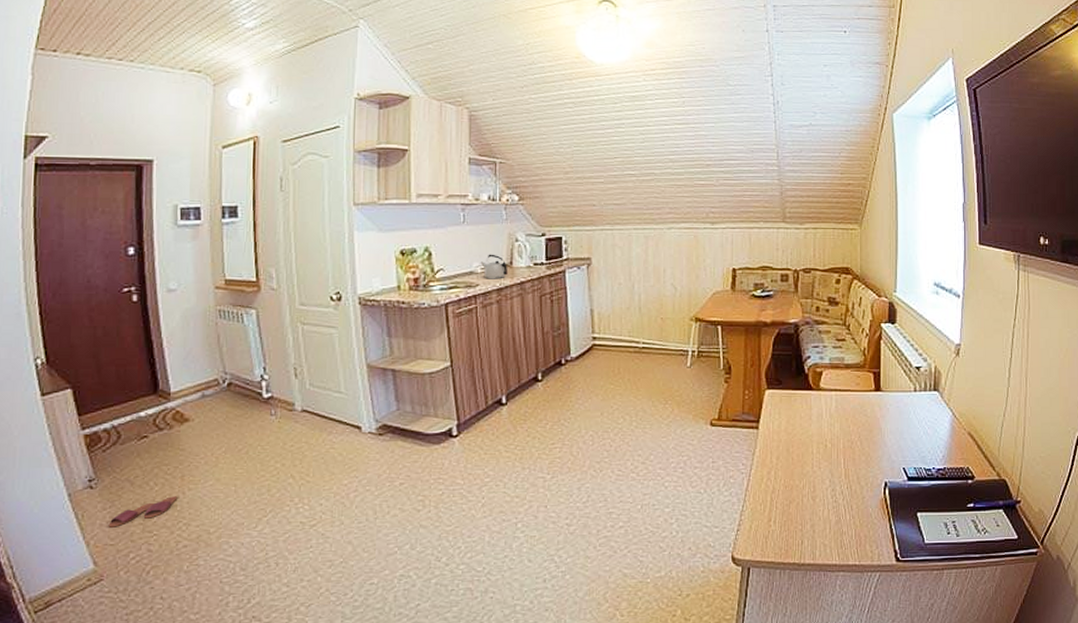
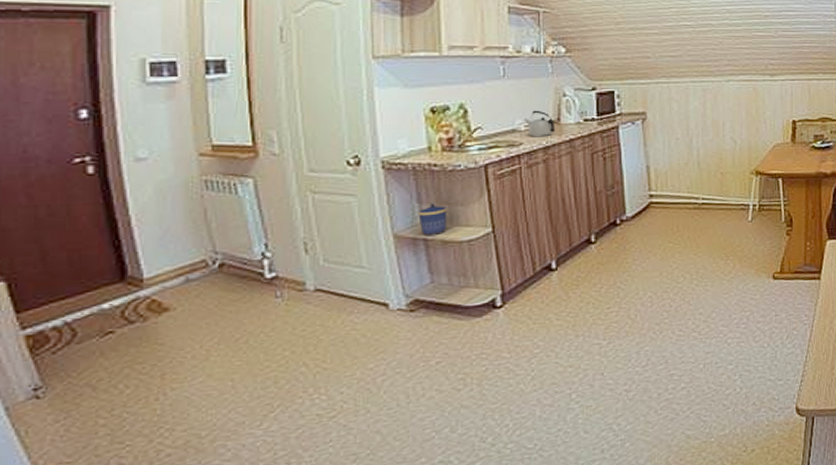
slippers: present [108,496,178,528] -> none [63,398,157,443]
decorative jar: none [388,337,412,367] -> present [418,203,447,236]

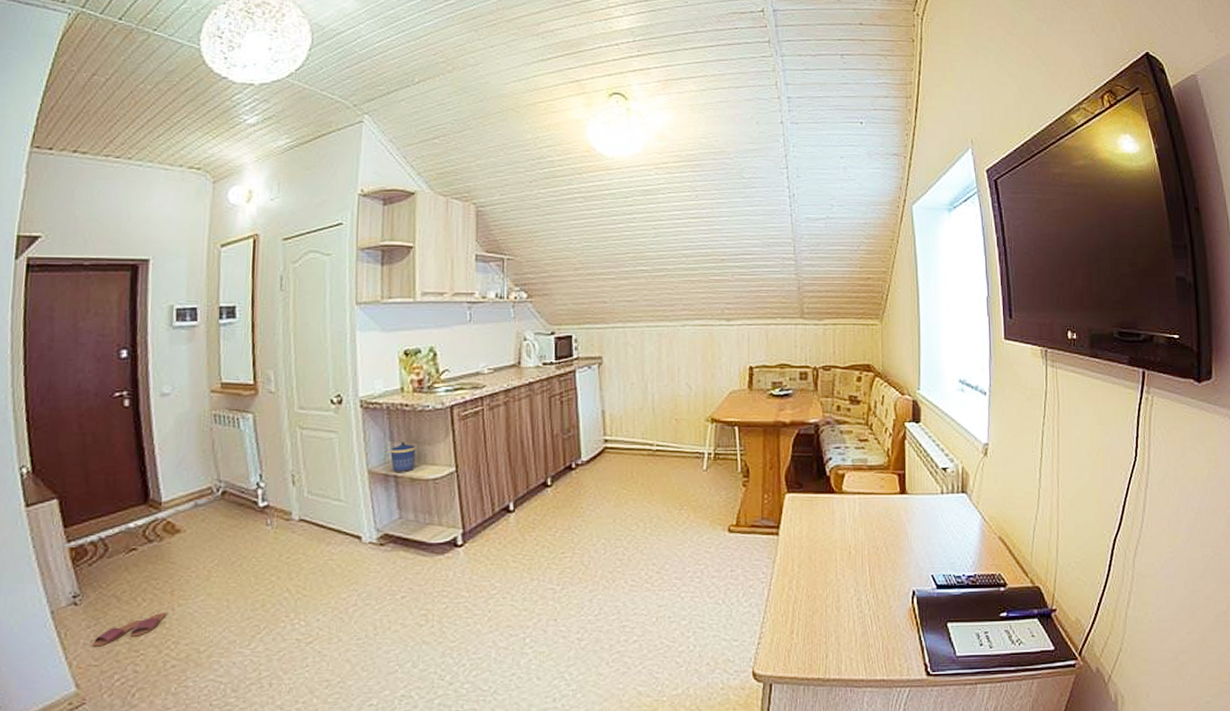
slippers: none [63,398,157,443] -> present [92,613,167,647]
kettle: present [523,110,556,137] -> none [487,353,516,380]

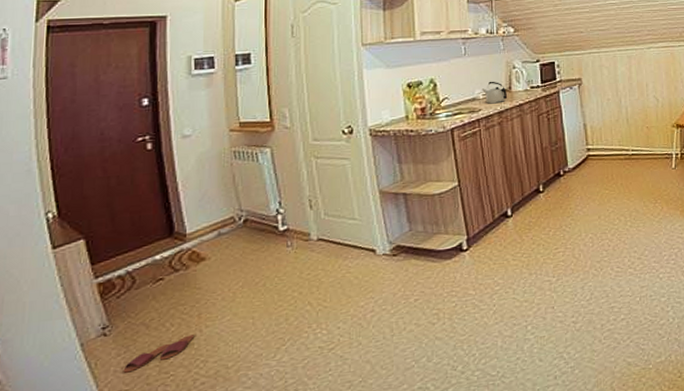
decorative jar: present [390,442,416,473] -> none [399,163,422,191]
kettle: none [487,353,516,380] -> present [481,81,508,104]

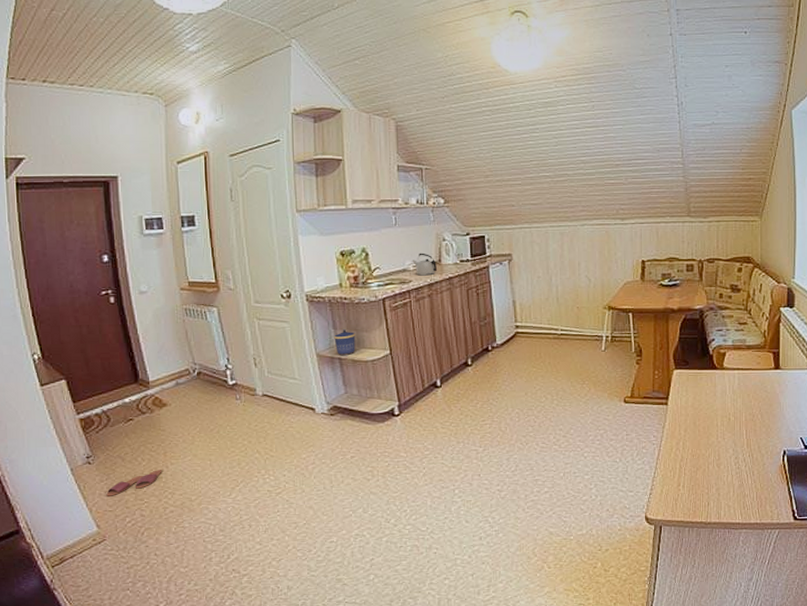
decorative jar: none [399,163,422,191] -> present [334,329,356,356]

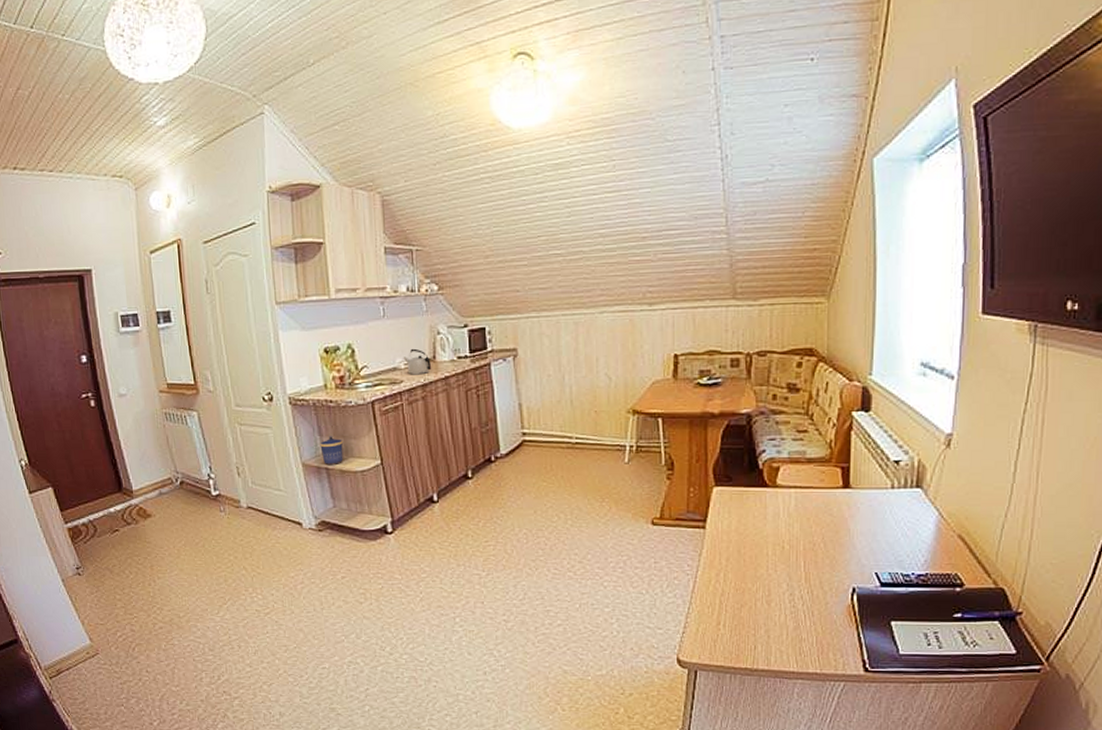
slippers: present [106,470,162,496] -> none [97,584,150,609]

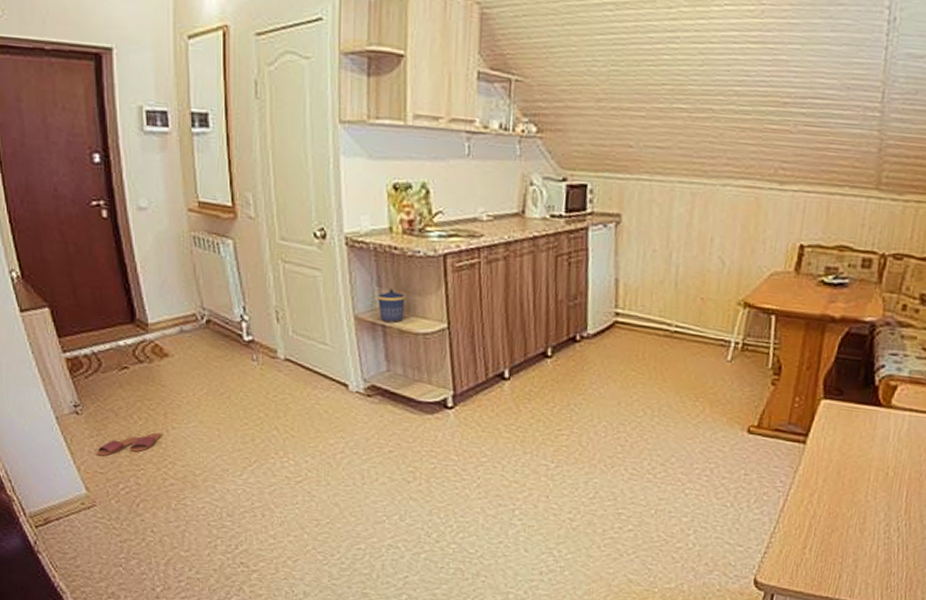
slippers: none [97,584,150,609] -> present [96,432,162,456]
kettle: present [403,348,432,375] -> none [486,198,520,230]

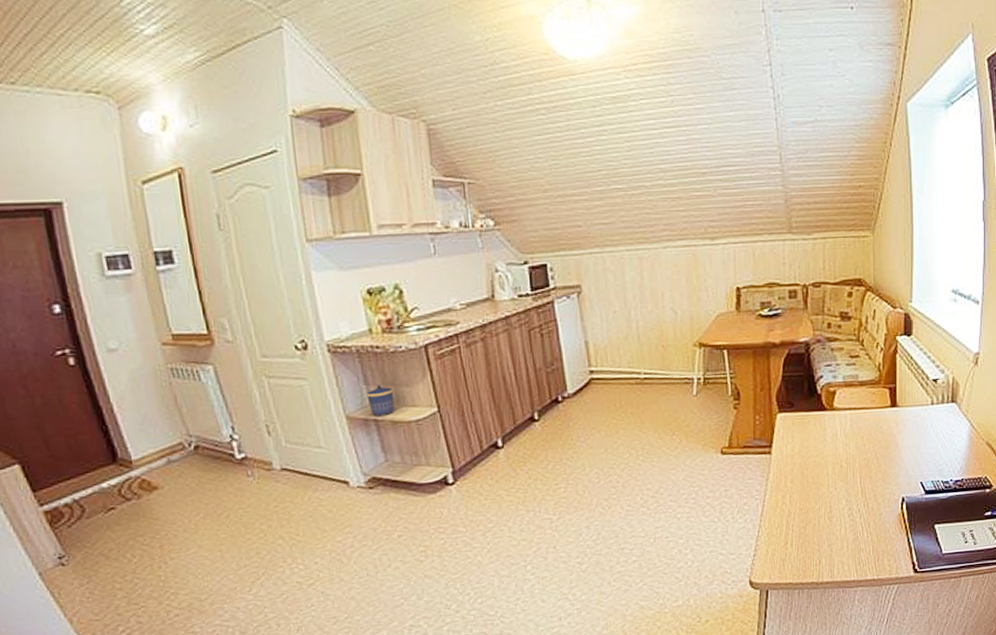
slippers: present [96,432,162,456] -> none [89,566,160,603]

